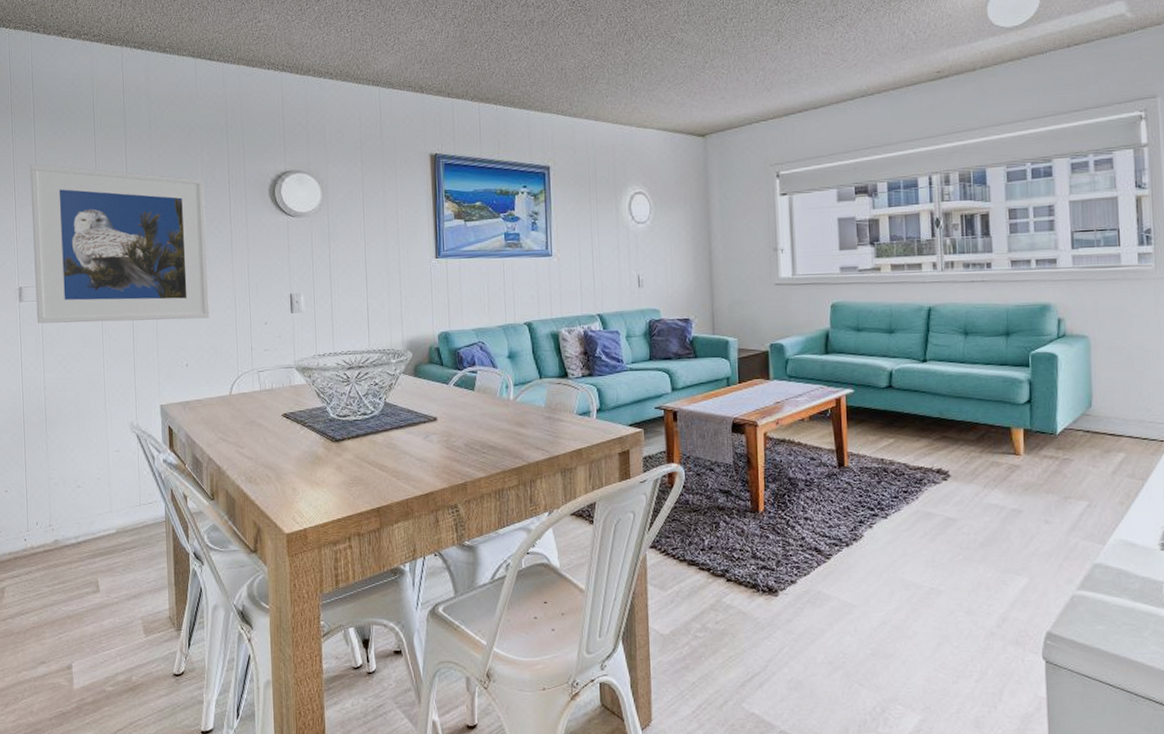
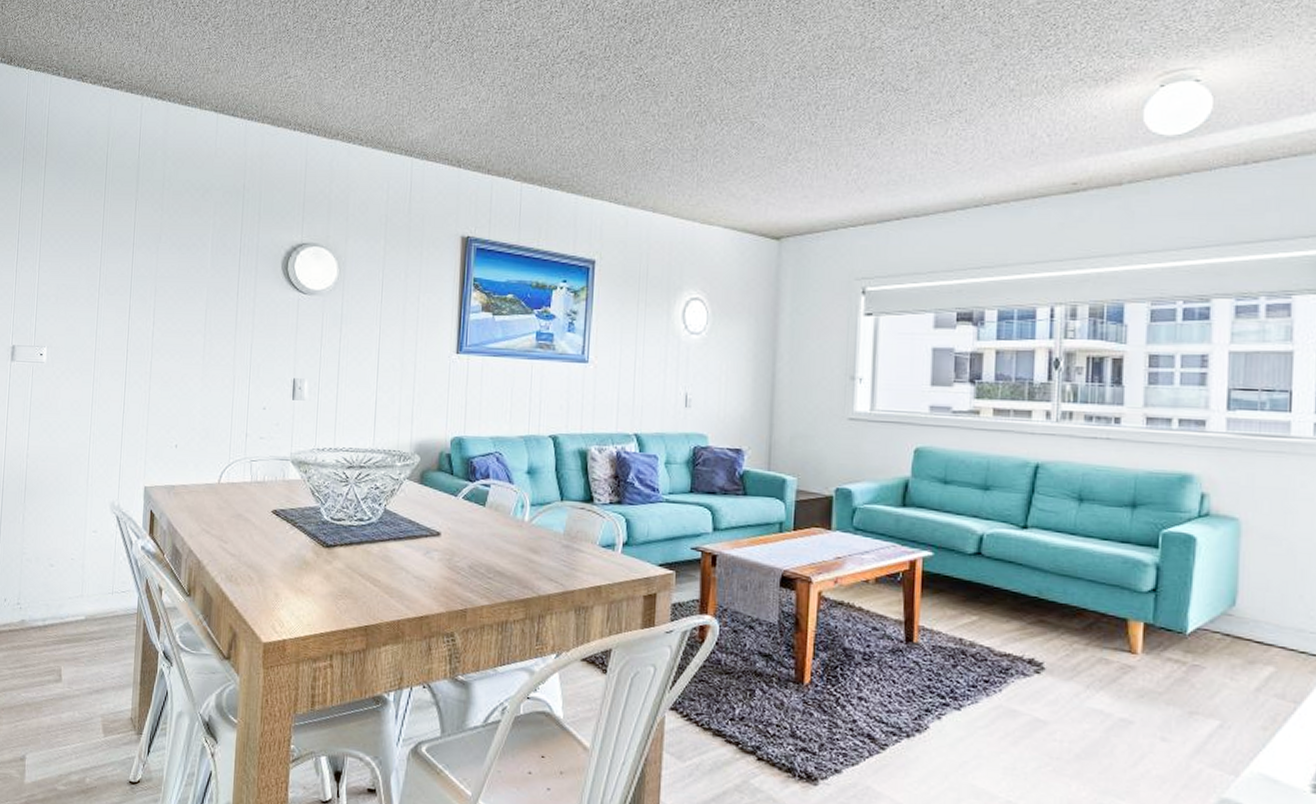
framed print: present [29,164,210,324] -> none [26,215,214,397]

